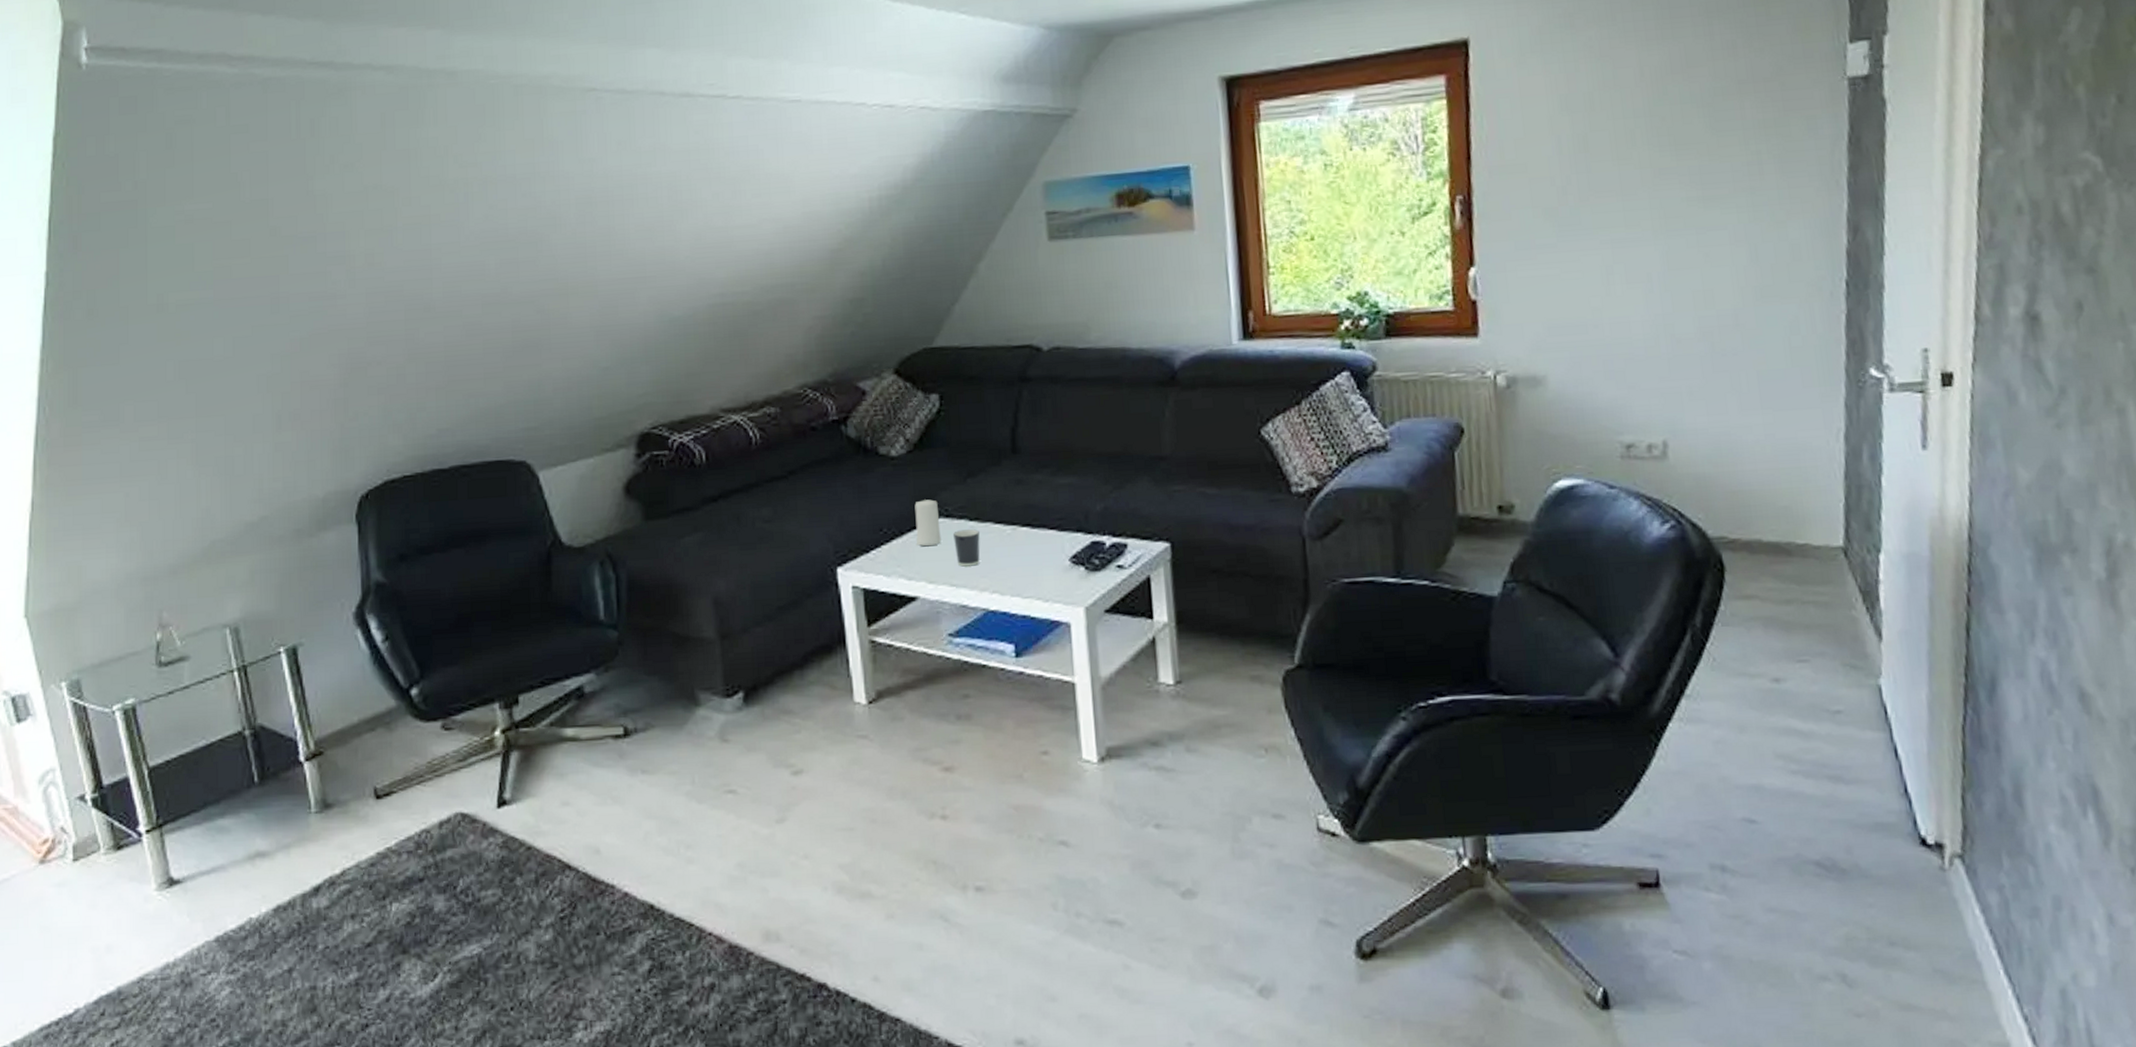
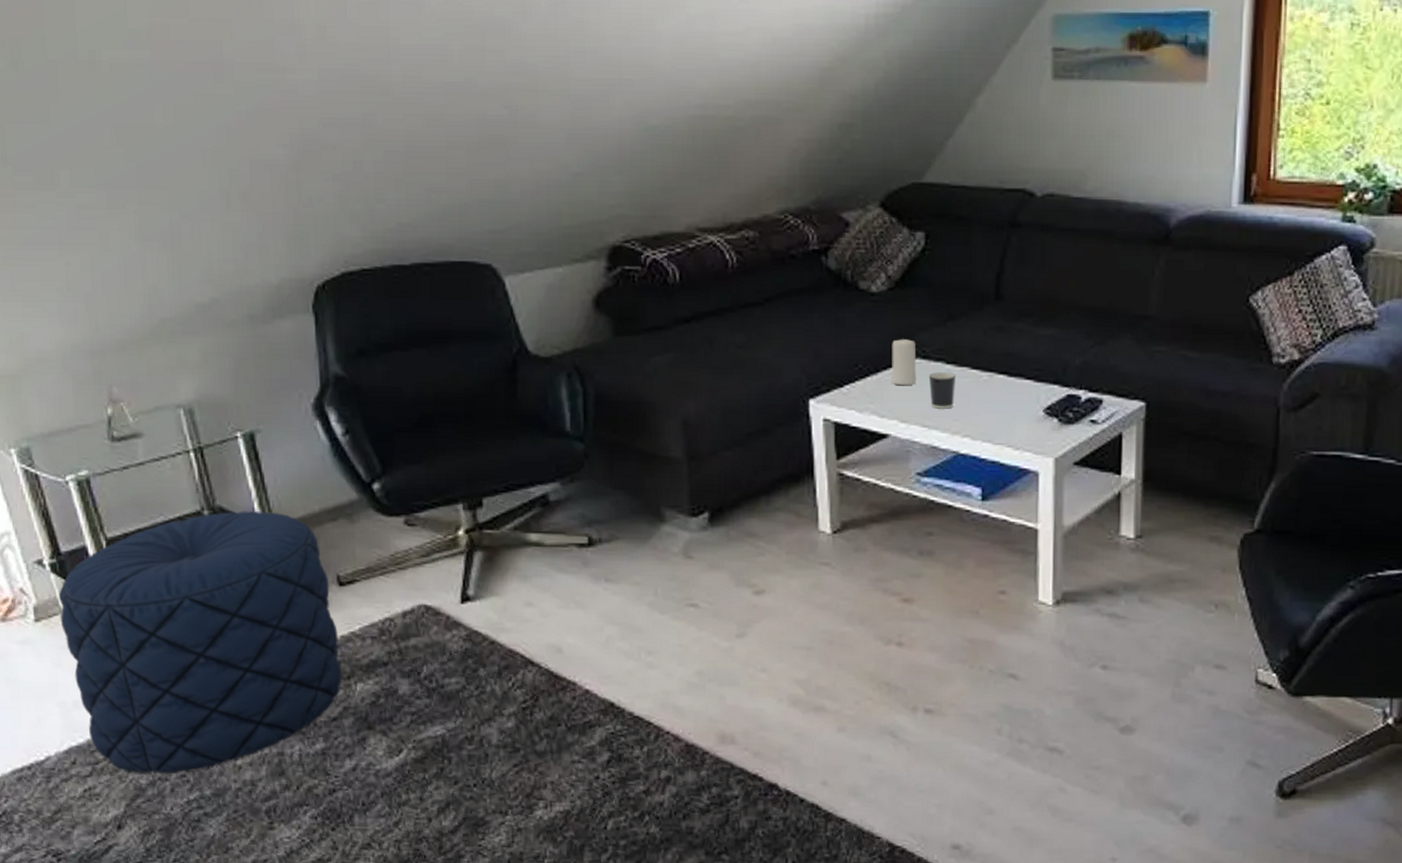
pouf: none [98,726,377,1021] -> present [58,511,342,774]

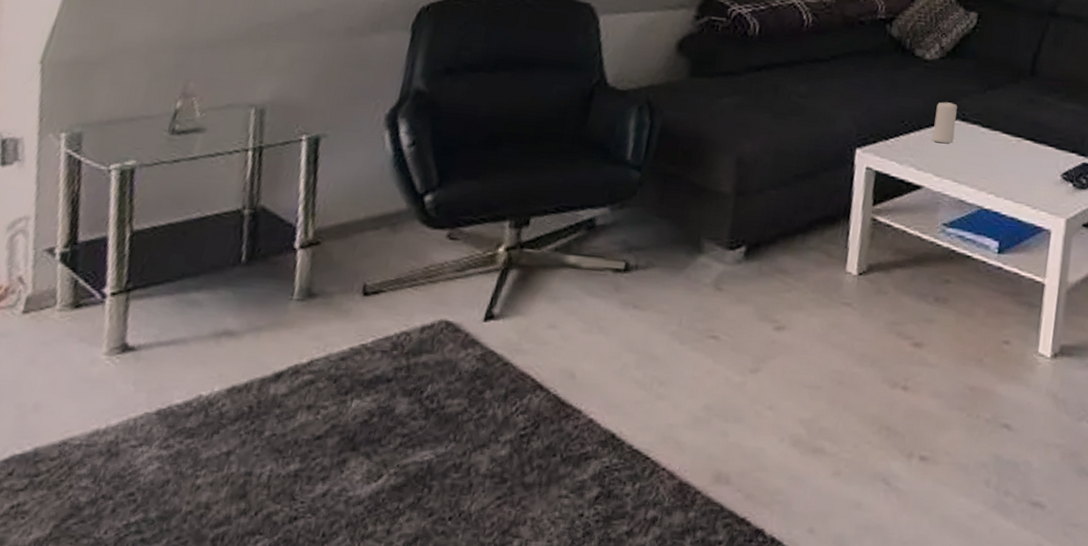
pouf: present [58,511,342,774] -> none [39,213,355,491]
mug: present [928,372,956,409] -> none [963,134,989,167]

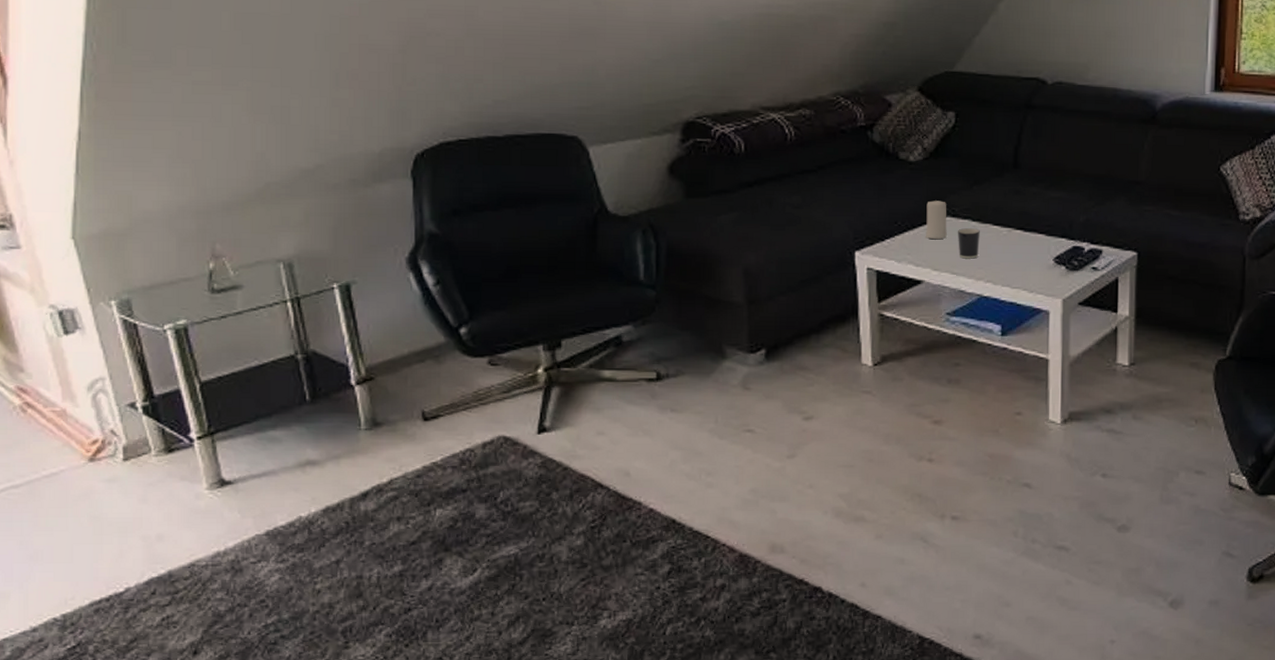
mug: none [963,134,989,167] -> present [957,228,980,259]

